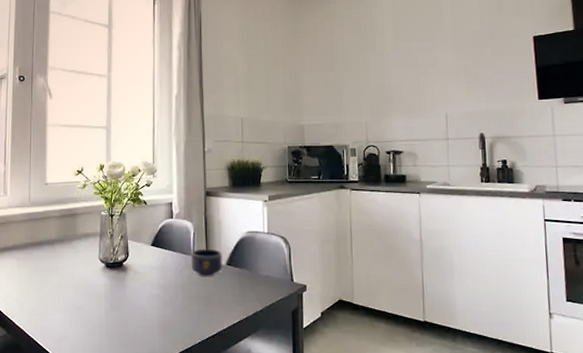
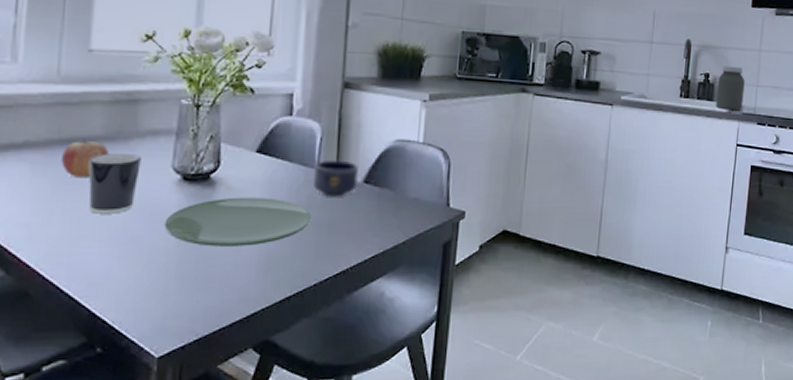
fruit: none [34,241,61,268] -> present [61,138,110,178]
mug: none [49,250,80,292] -> present [88,152,141,214]
plate: none [97,278,192,314] -> present [164,197,310,247]
jar: none [515,152,545,191] -> present [716,66,745,112]

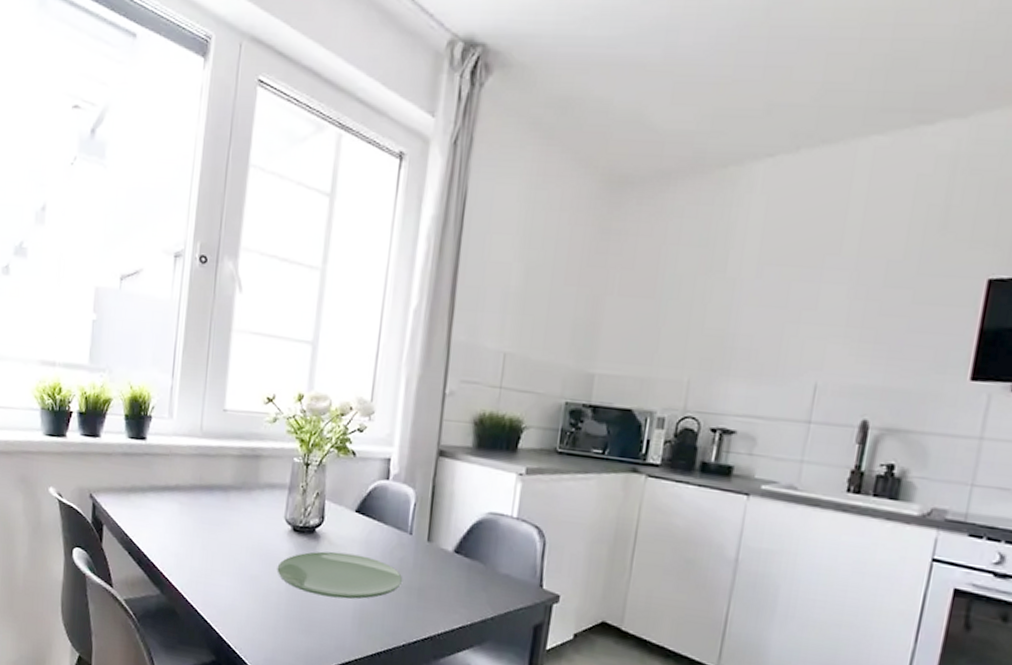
fruit: present [61,138,110,178] -> none [201,486,237,521]
mug: present [88,152,141,214] -> none [220,501,261,555]
mug: present [312,159,359,197] -> none [405,525,450,563]
jar: present [716,66,745,112] -> none [902,456,953,517]

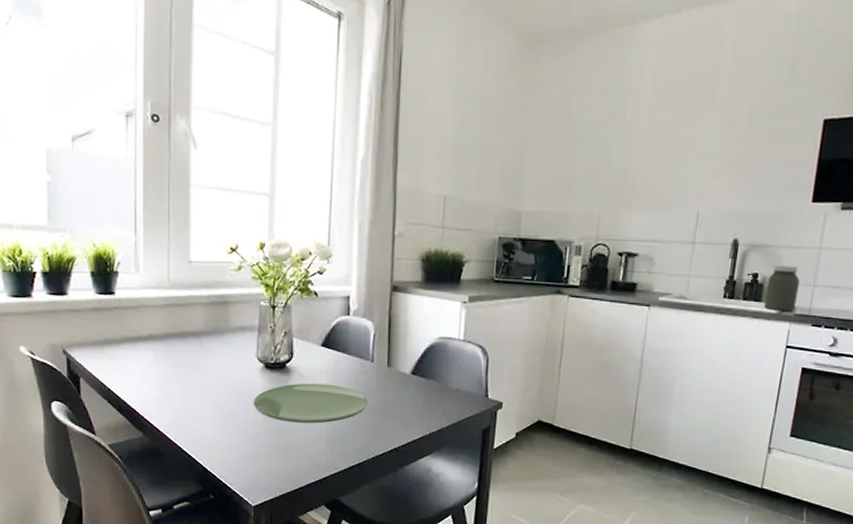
jar: none [902,456,953,517] -> present [764,265,800,313]

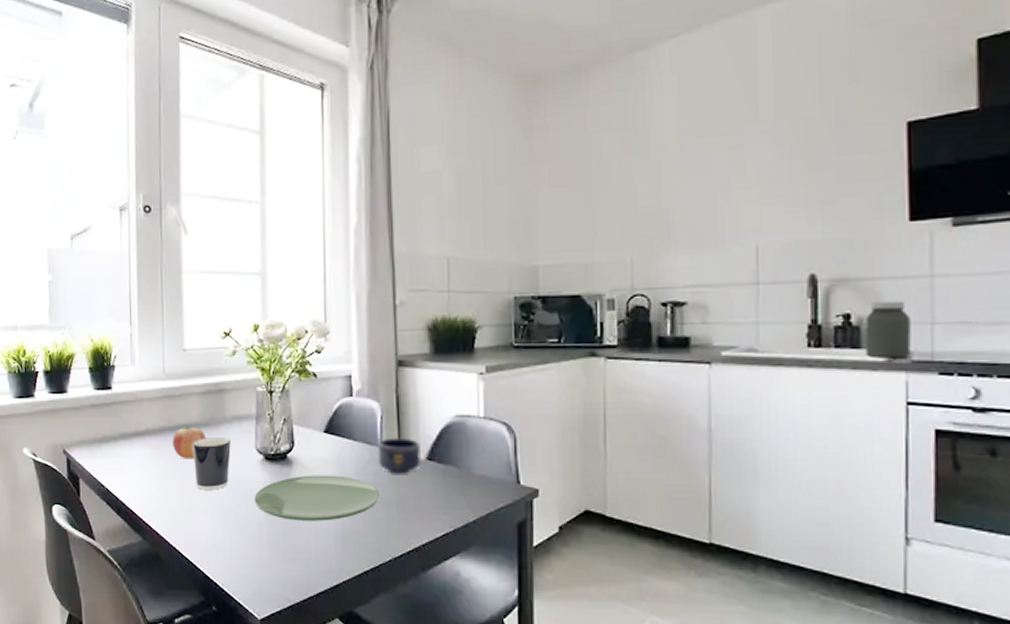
fruit: none [176,332,210,365] -> present [172,425,207,459]
mug: none [195,344,233,393] -> present [192,436,231,490]
mug: none [368,353,407,385] -> present [377,437,421,474]

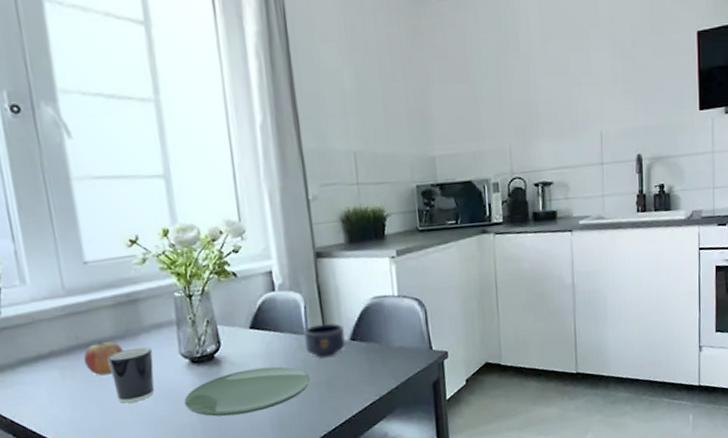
jar: present [865,301,911,360] -> none [673,172,701,218]

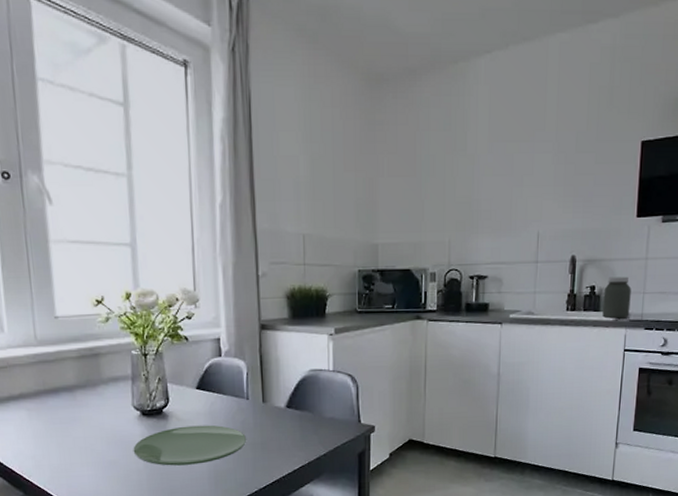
fruit: present [83,340,124,376] -> none [49,387,84,419]
mug: present [107,347,155,404] -> none [69,397,109,446]
mug: present [303,323,345,357] -> none [244,390,281,421]
jar: none [673,172,701,218] -> present [602,276,631,320]

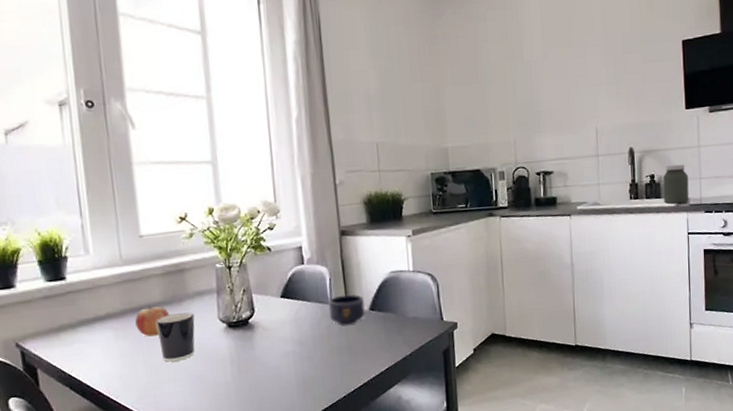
fruit: none [49,387,84,419] -> present [135,305,170,337]
mug: none [69,397,109,446] -> present [155,312,195,362]
plate: present [133,425,246,466] -> none [220,332,332,377]
mug: none [244,390,281,421] -> present [328,294,365,325]

